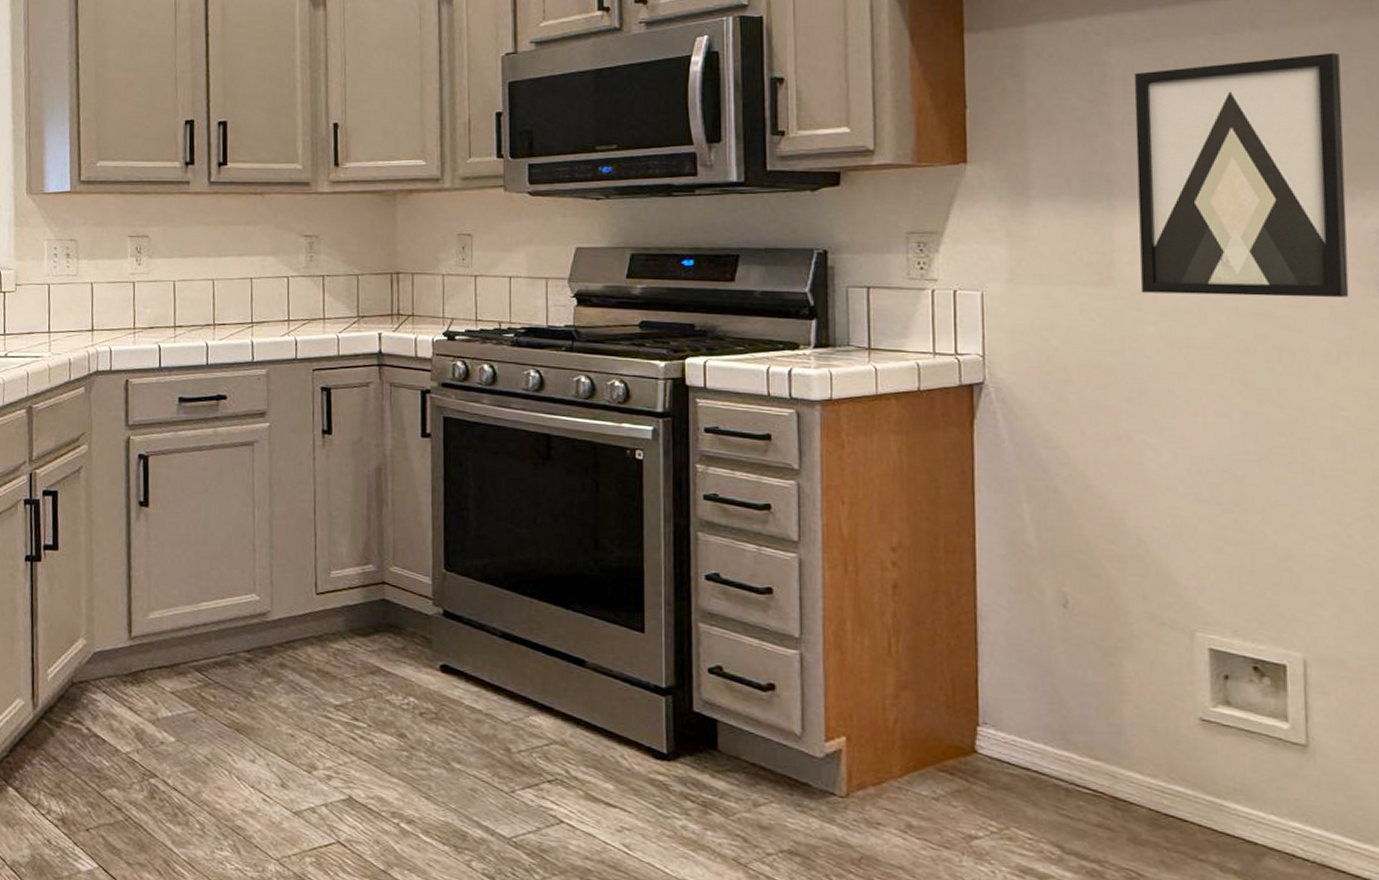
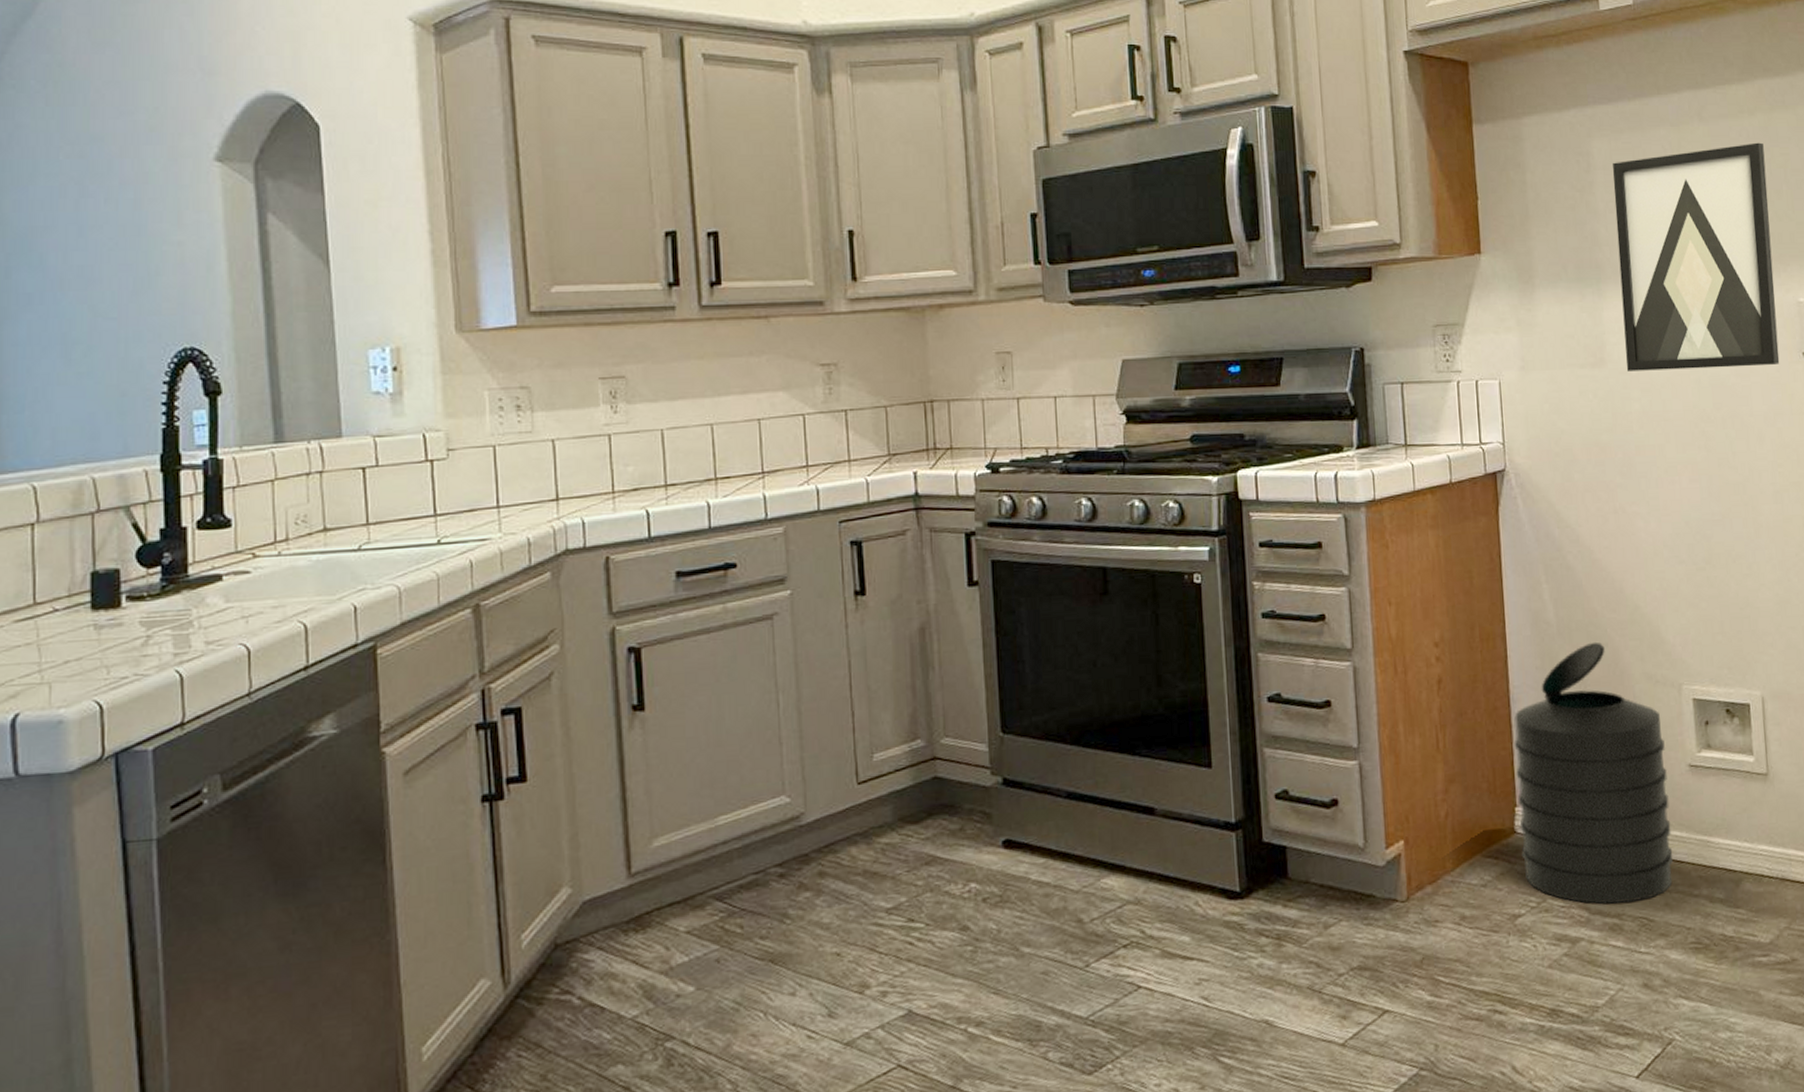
trash can: none [979,571,1174,852] -> present [1514,641,1673,905]

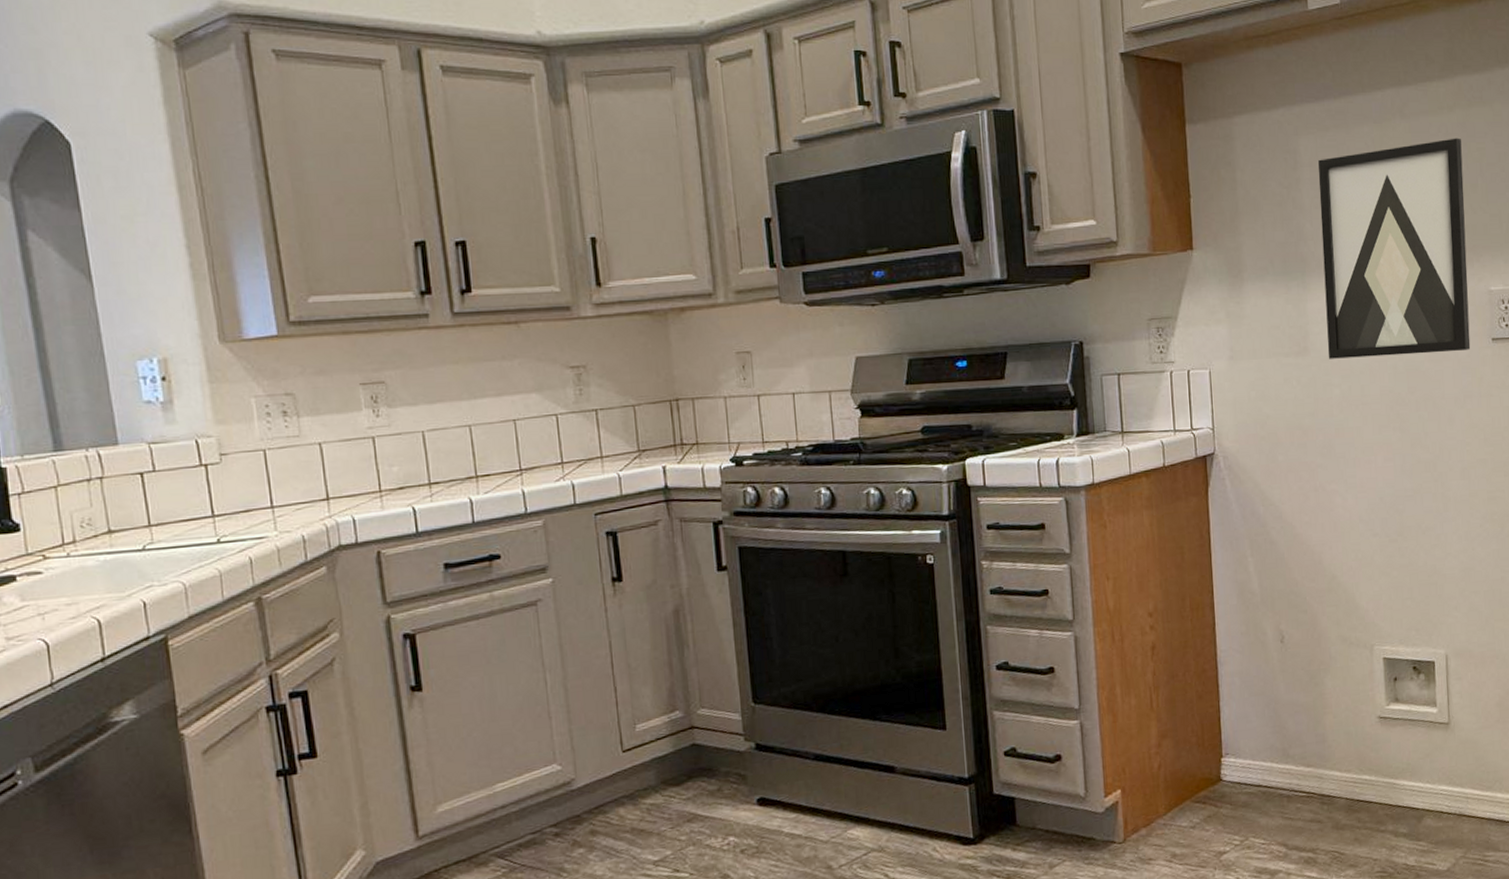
trash can: present [1514,641,1673,905] -> none [1220,608,1363,841]

